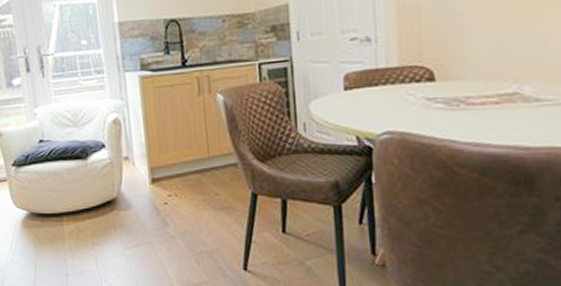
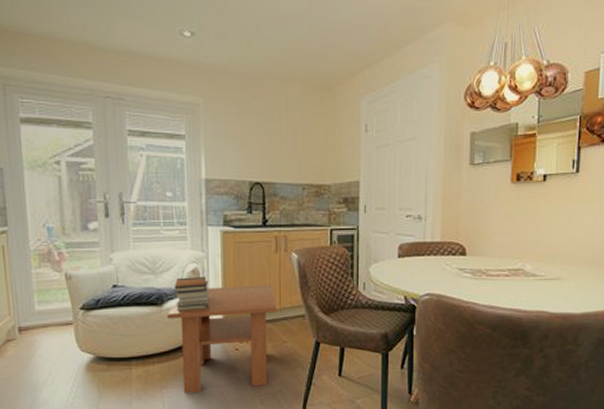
coffee table: none [92,131,206,250] -> present [166,285,277,393]
book stack: none [96,127,133,164] -> present [174,277,209,311]

